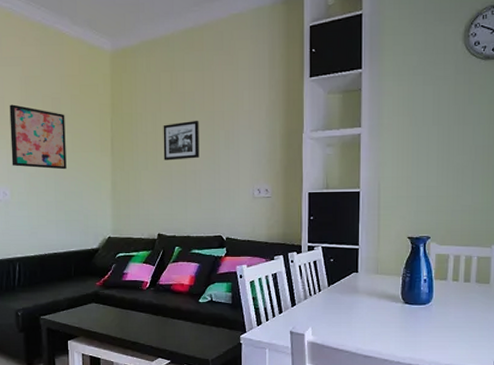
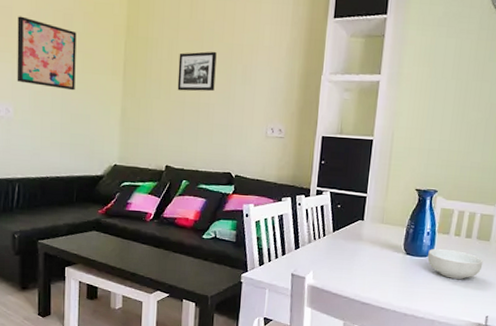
cereal bowl: none [427,295,485,325] -> present [427,248,483,279]

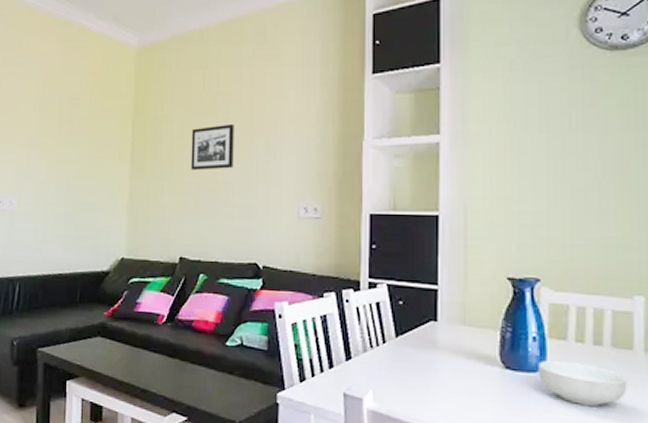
wall art: present [17,16,77,91] -> none [21,105,82,178]

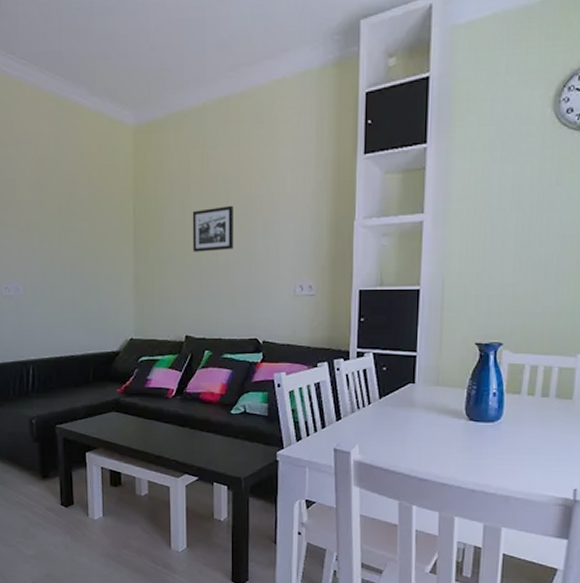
cereal bowl: present [538,360,628,406] -> none [496,411,566,446]

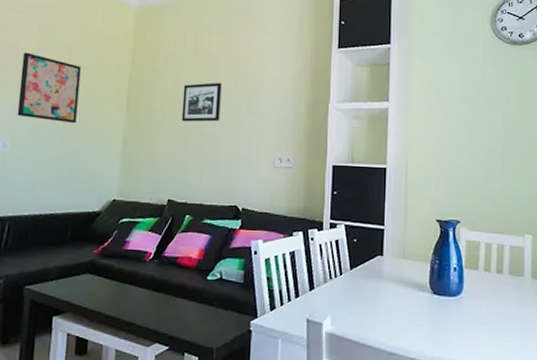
wall art: none [21,188,84,262] -> present [17,52,81,124]

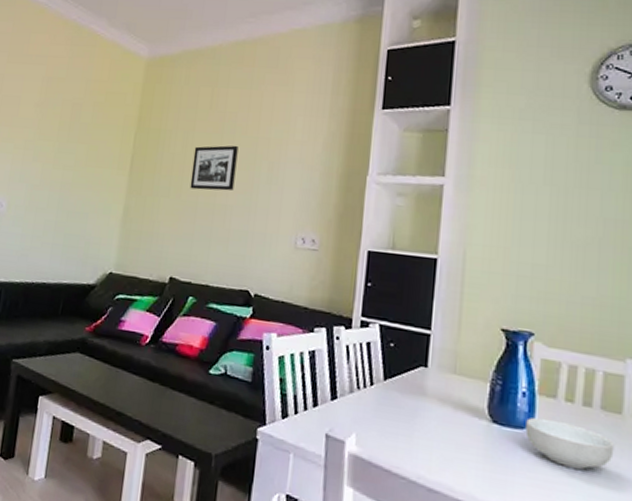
wall art: present [17,52,81,124] -> none [15,105,84,186]
cereal bowl: none [457,286,520,322] -> present [525,417,615,470]

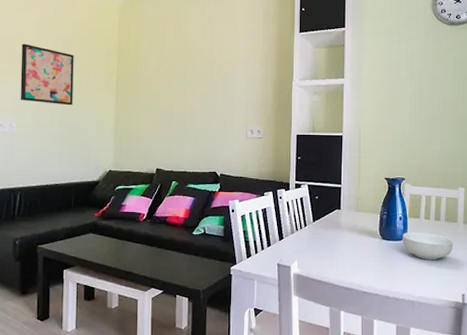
wall art: none [15,105,84,186] -> present [20,43,74,106]
picture frame: present [190,145,238,191] -> none [165,65,199,101]

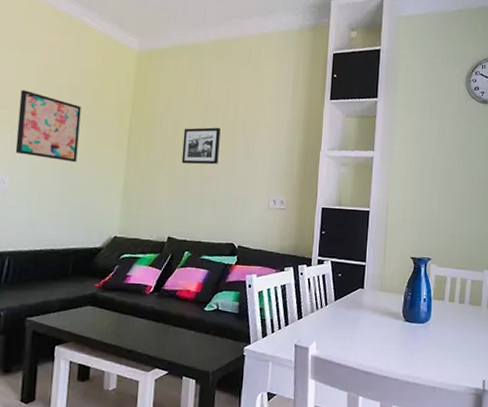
picture frame: none [165,65,199,101] -> present [181,127,221,165]
cereal bowl: present [402,232,454,260] -> none [425,314,477,344]

